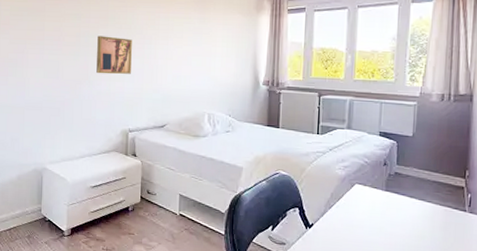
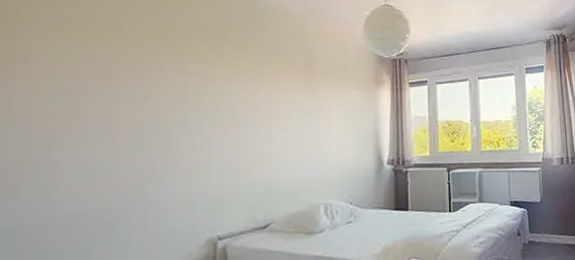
wall art: present [96,36,132,74] -> none [169,121,222,170]

